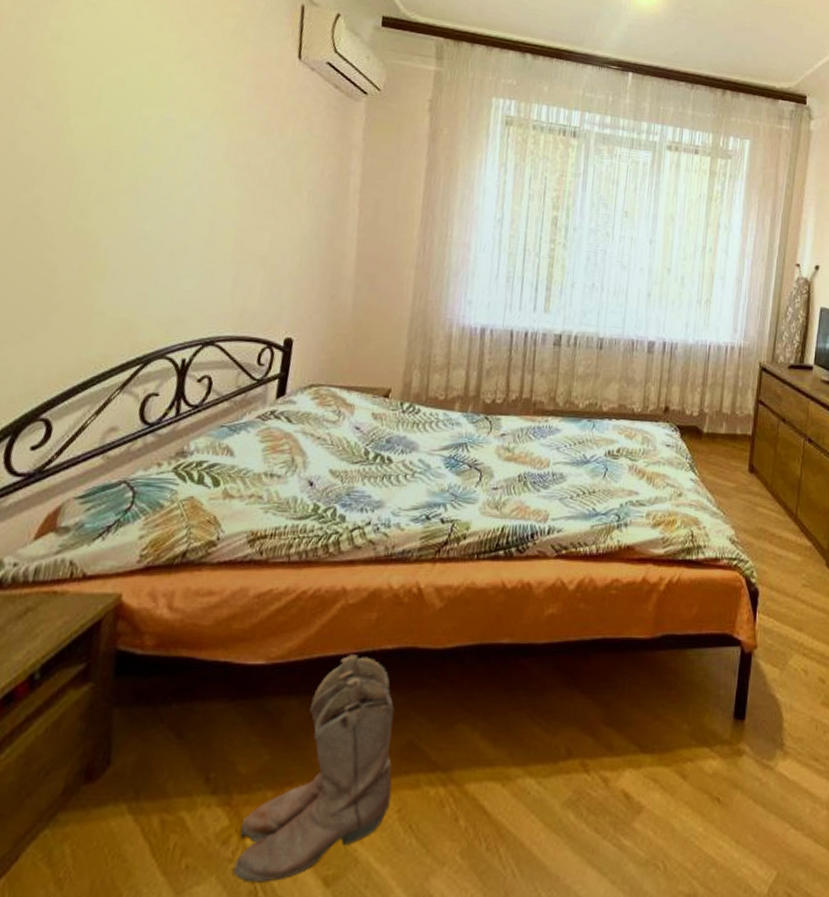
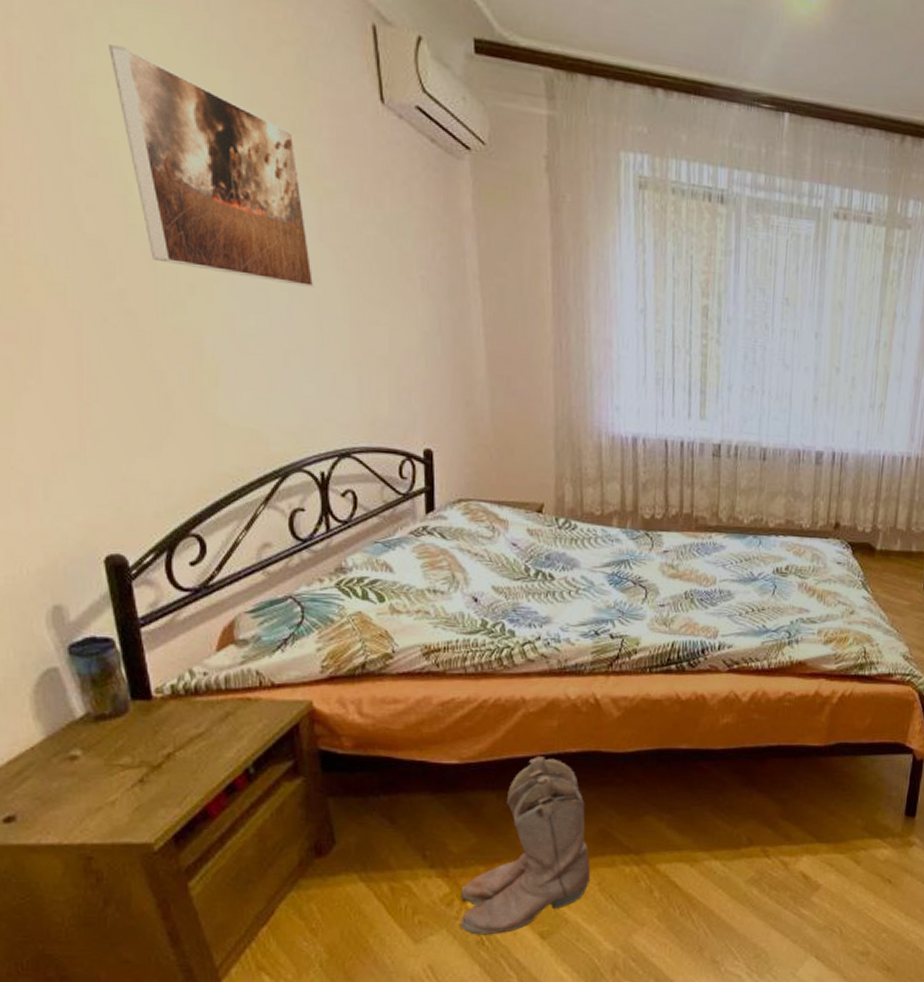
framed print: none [71,14,220,198] -> present [109,45,314,288]

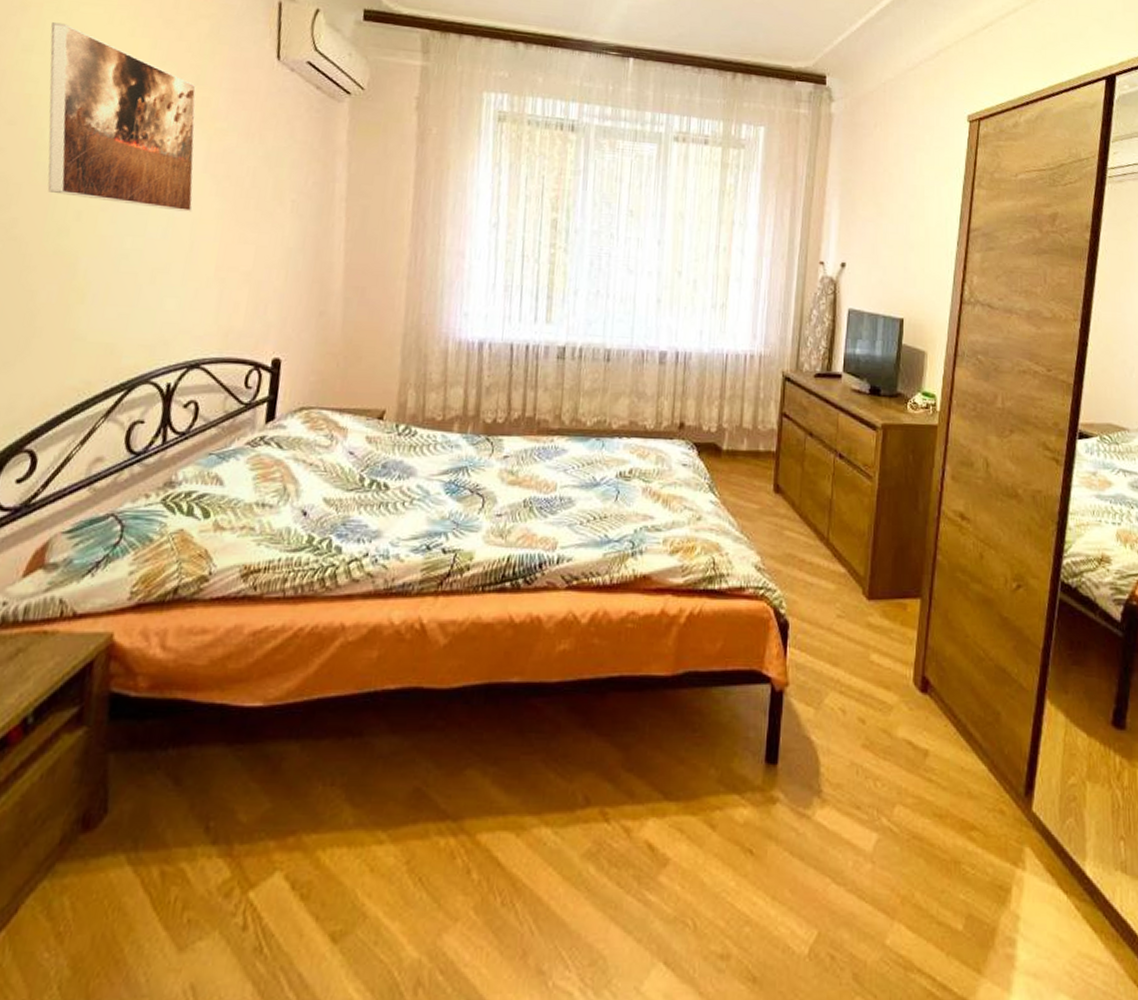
boots: present [460,756,591,935] -> none [236,695,400,938]

